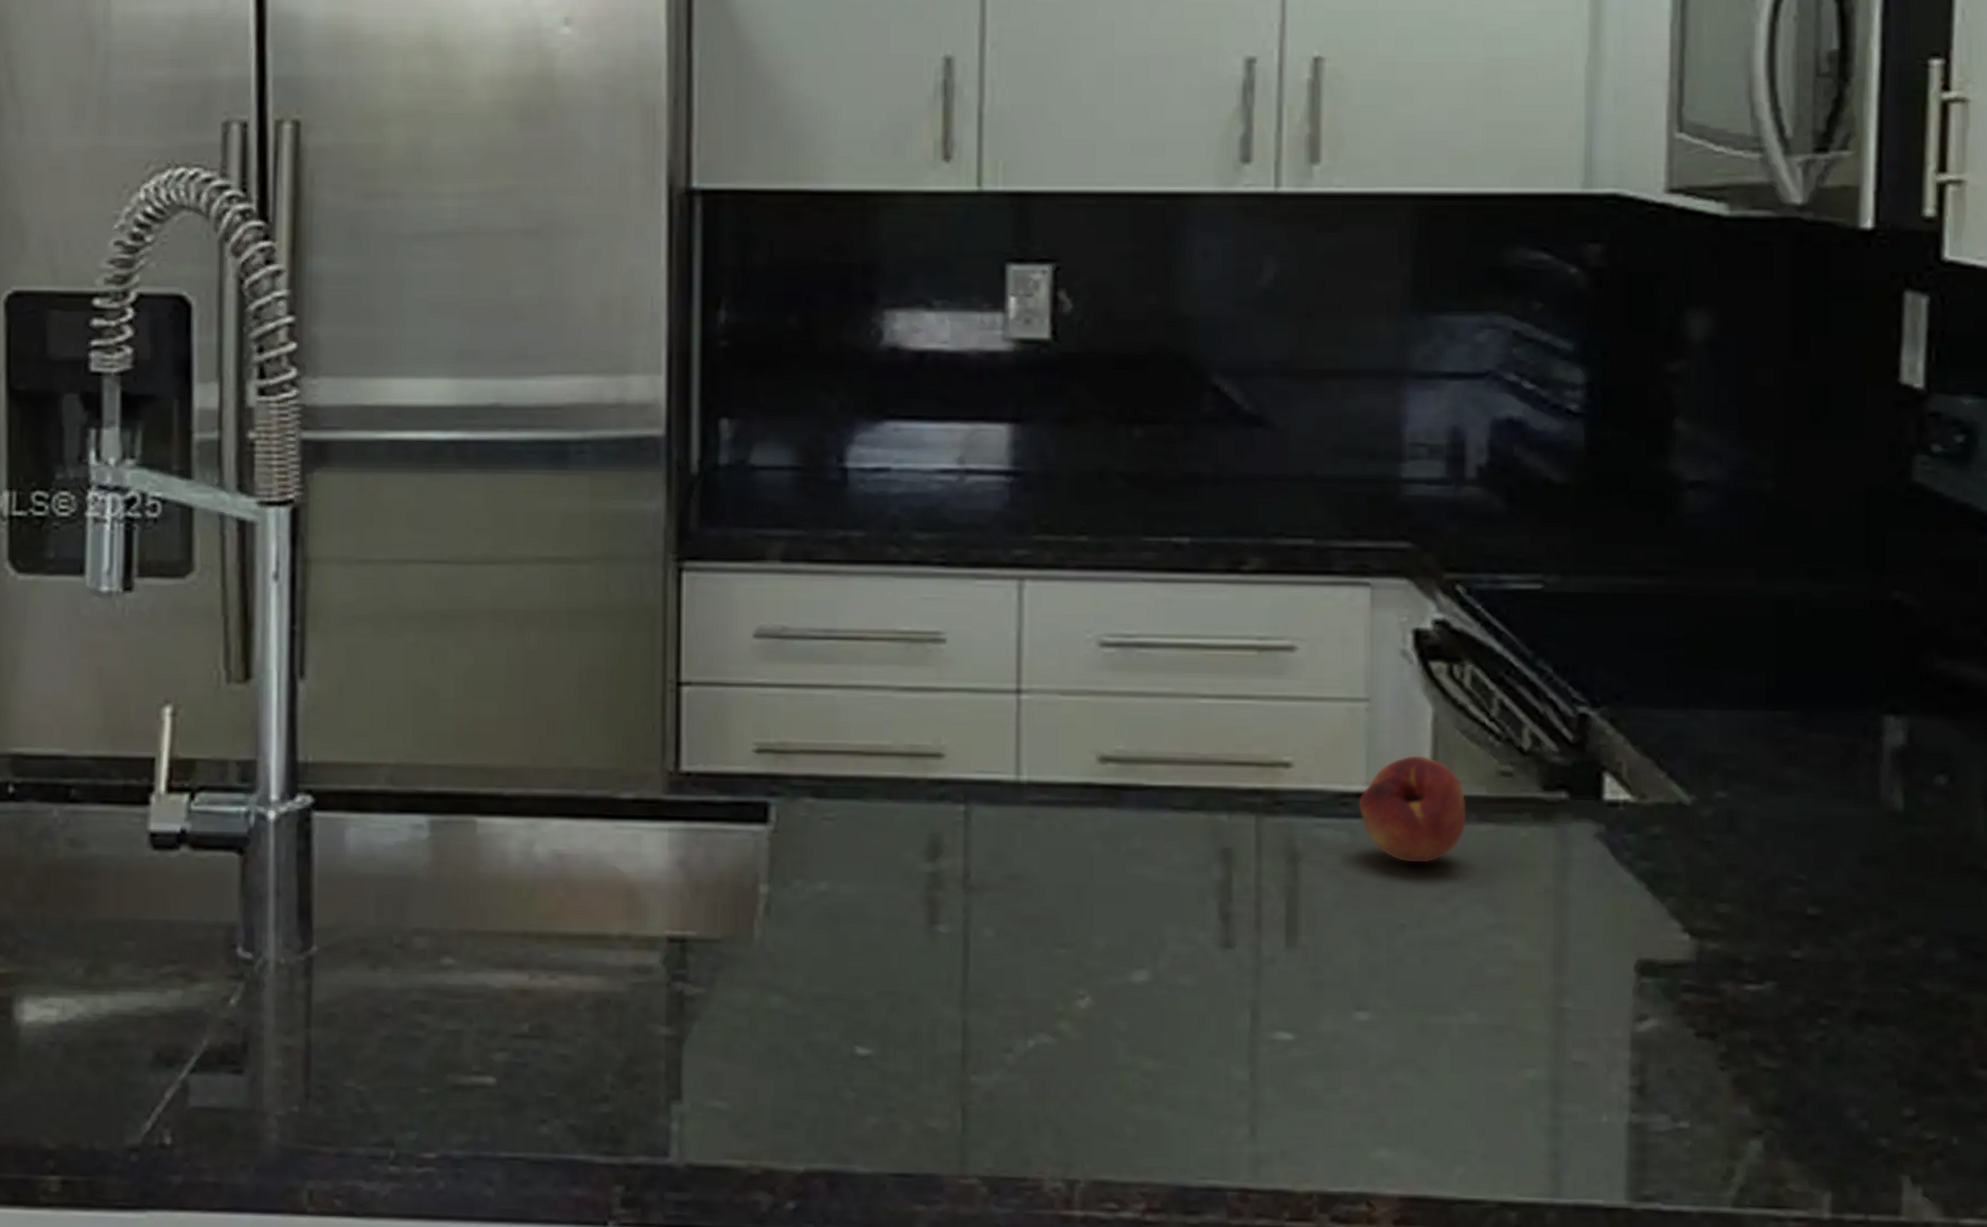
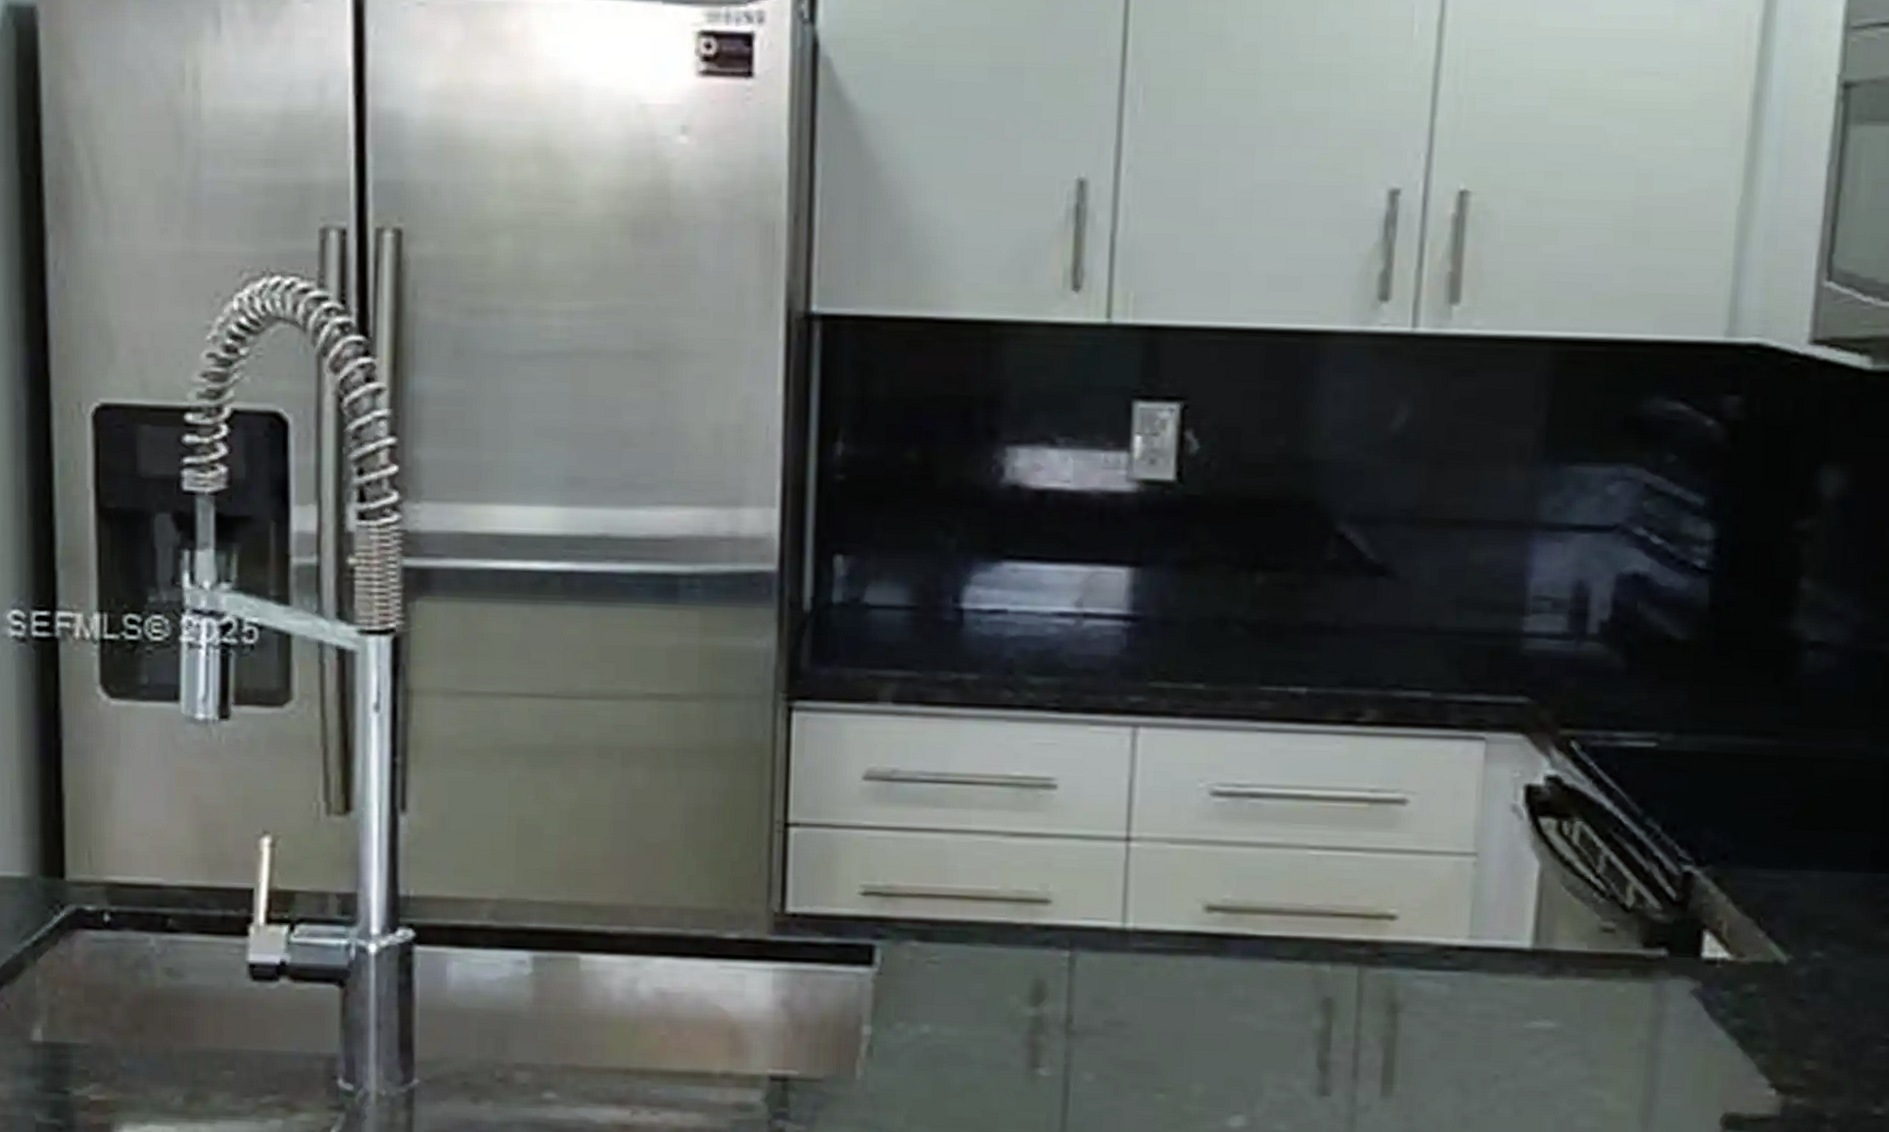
fruit: present [1358,755,1466,863] -> none [1460,910,1567,1016]

